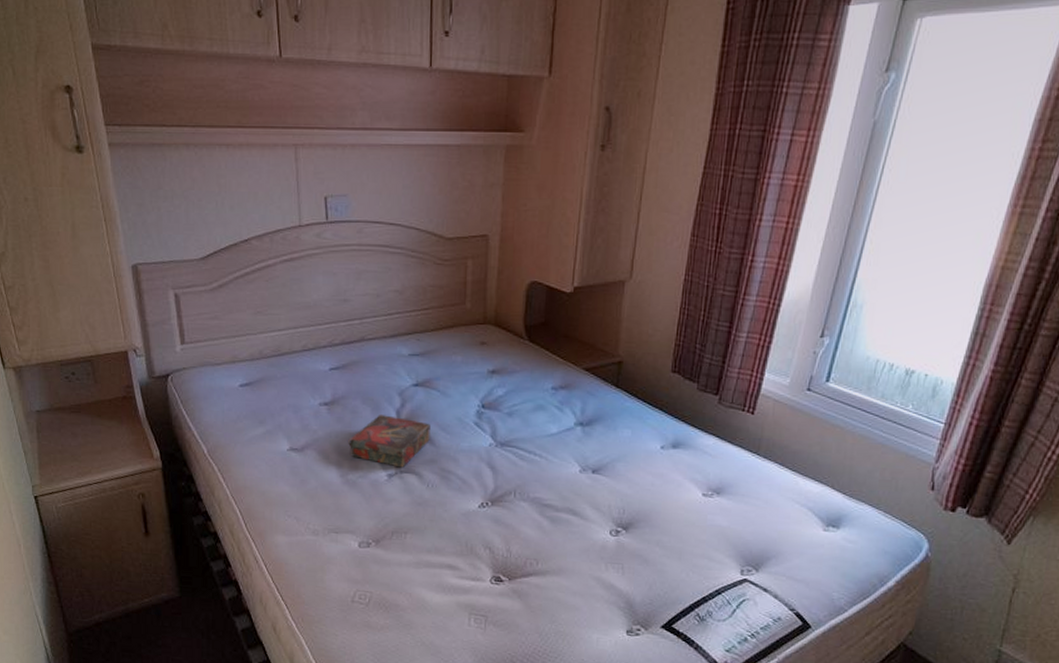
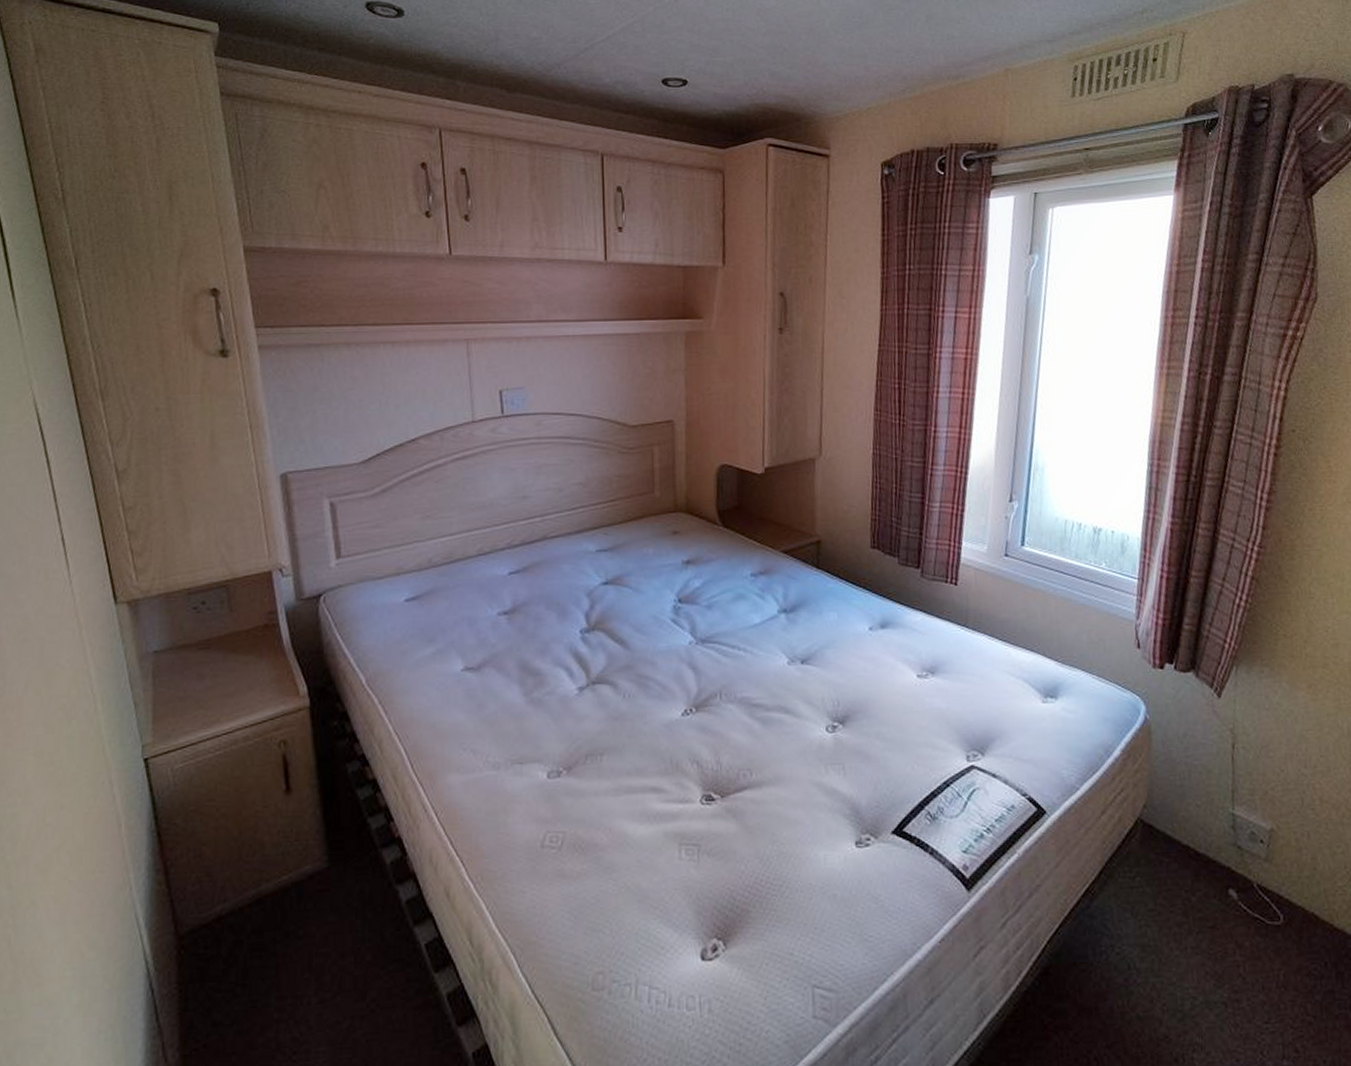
book: present [348,415,431,468] -> none [532,620,624,678]

